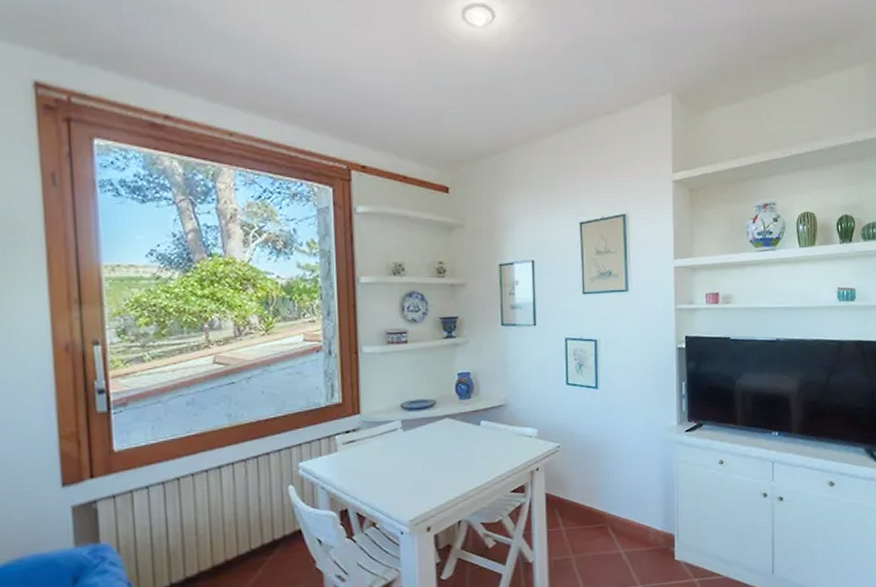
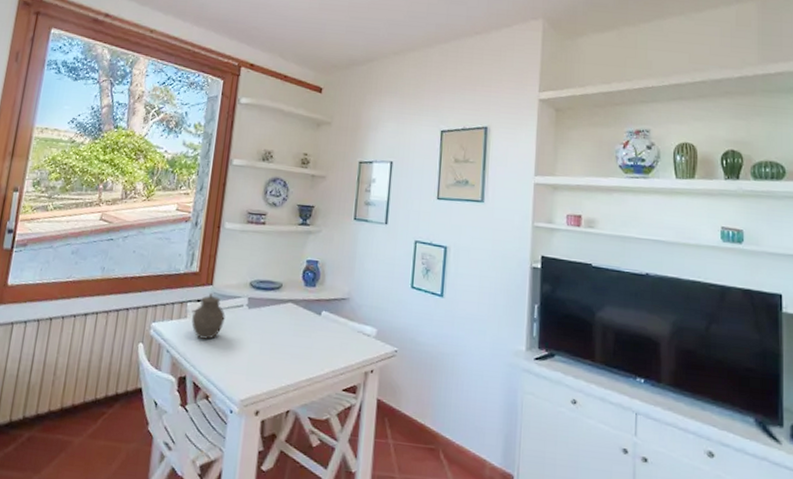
jar: none [343,422,380,470] -> present [191,293,226,340]

